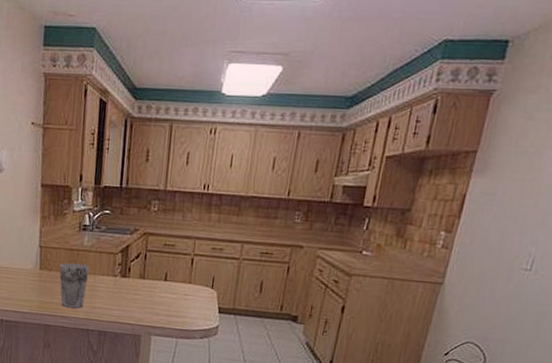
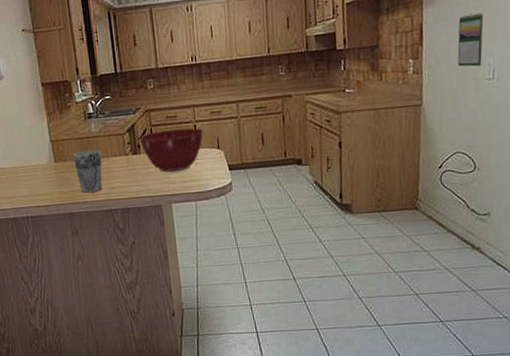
mixing bowl: none [130,257,201,304] -> present [138,128,204,172]
calendar: none [494,193,538,253] -> present [457,12,484,67]

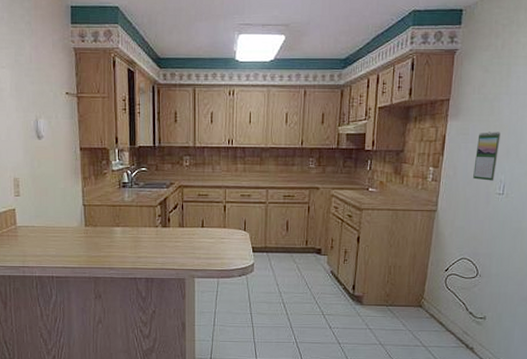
cup: present [72,149,103,193] -> none [103,218,132,259]
mixing bowl: present [138,128,204,172] -> none [169,208,233,247]

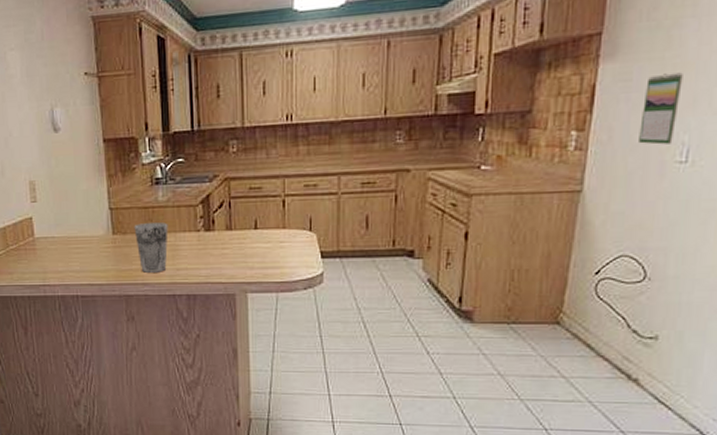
cup: none [103,218,132,259] -> present [134,222,168,273]

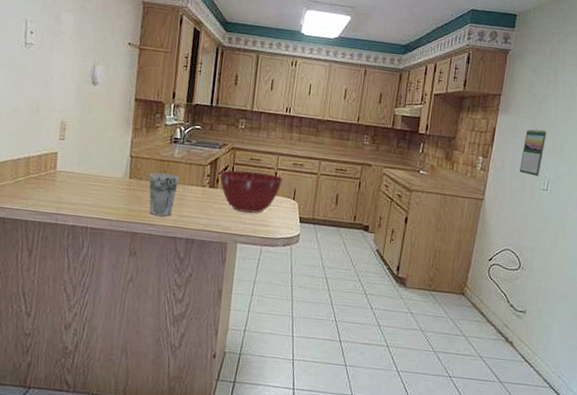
mixing bowl: none [213,203,295,255] -> present [219,170,284,213]

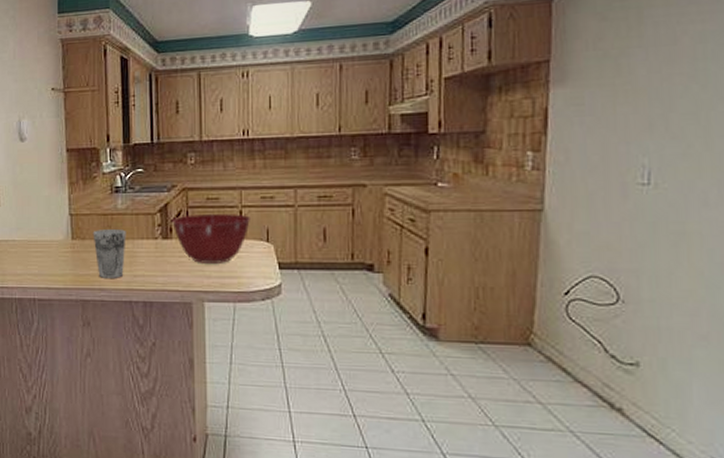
calendar: present [520,129,547,176] -> none [597,98,636,167]

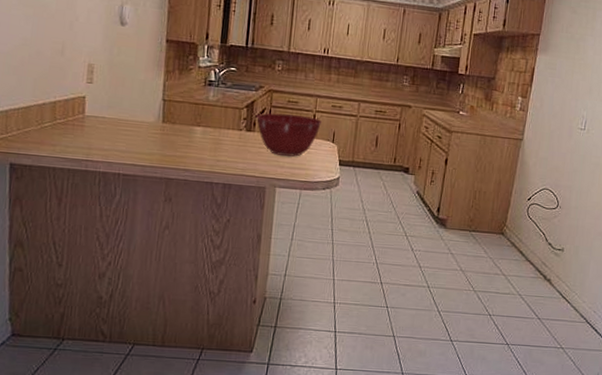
cup: present [93,229,126,278] -> none [183,116,215,162]

